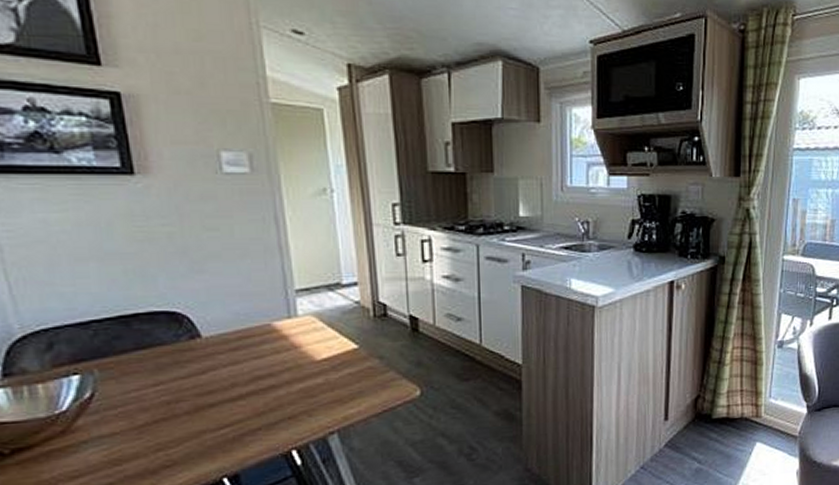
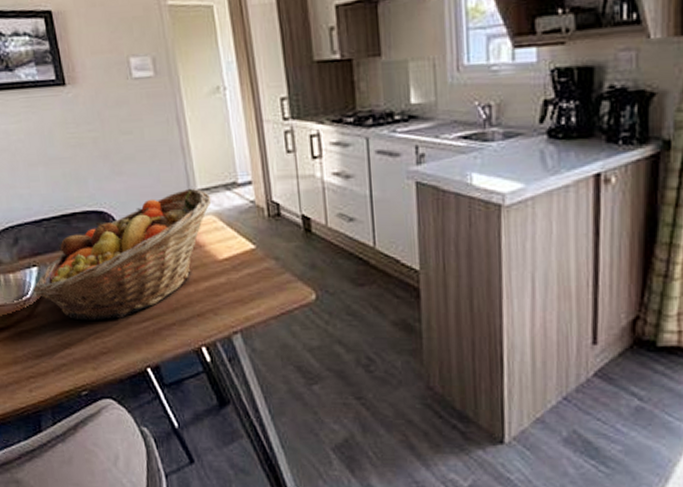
fruit basket: none [72,288,311,433] -> present [33,188,211,320]

